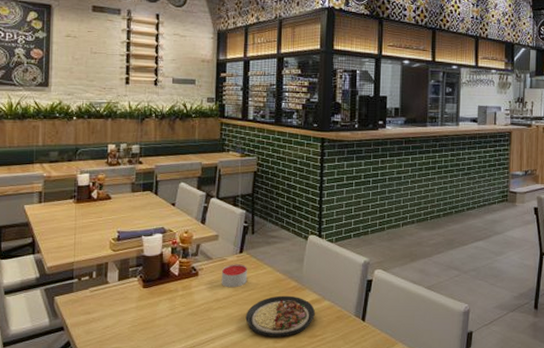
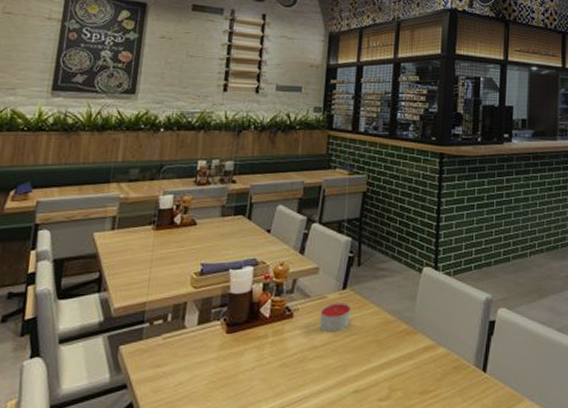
plate: present [245,295,315,337] -> none [346,341,428,394]

